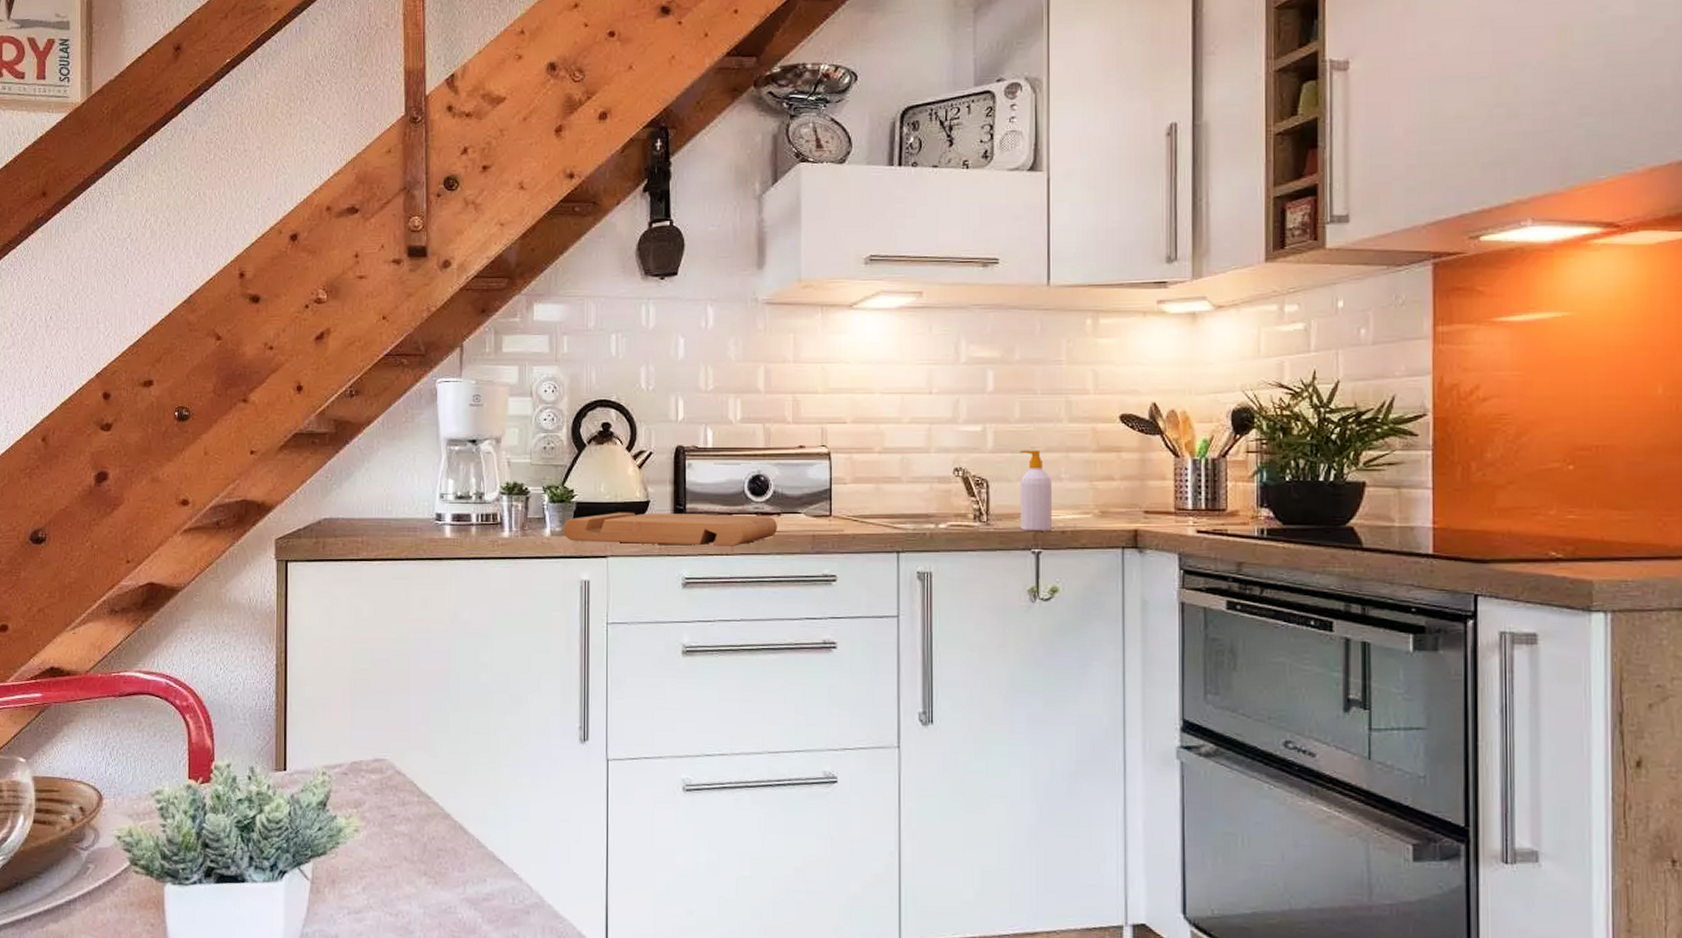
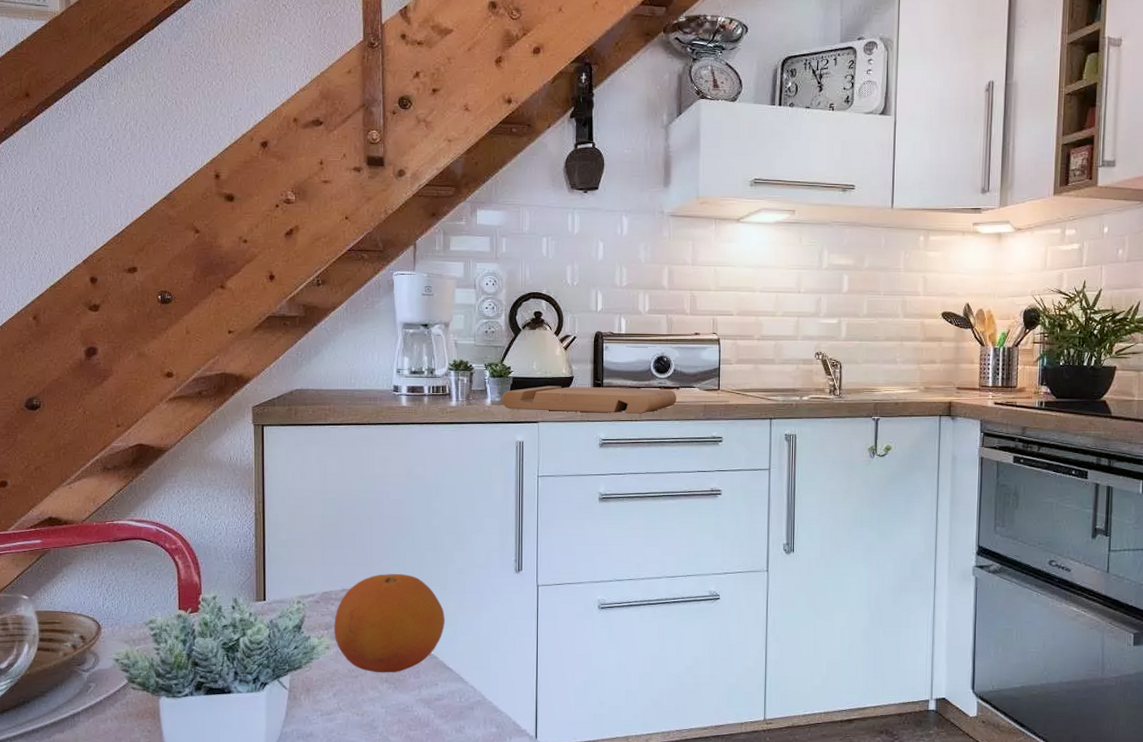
fruit: none [364,740,495,864] -> present [334,573,445,673]
soap bottle: present [1019,450,1052,532] -> none [864,339,889,403]

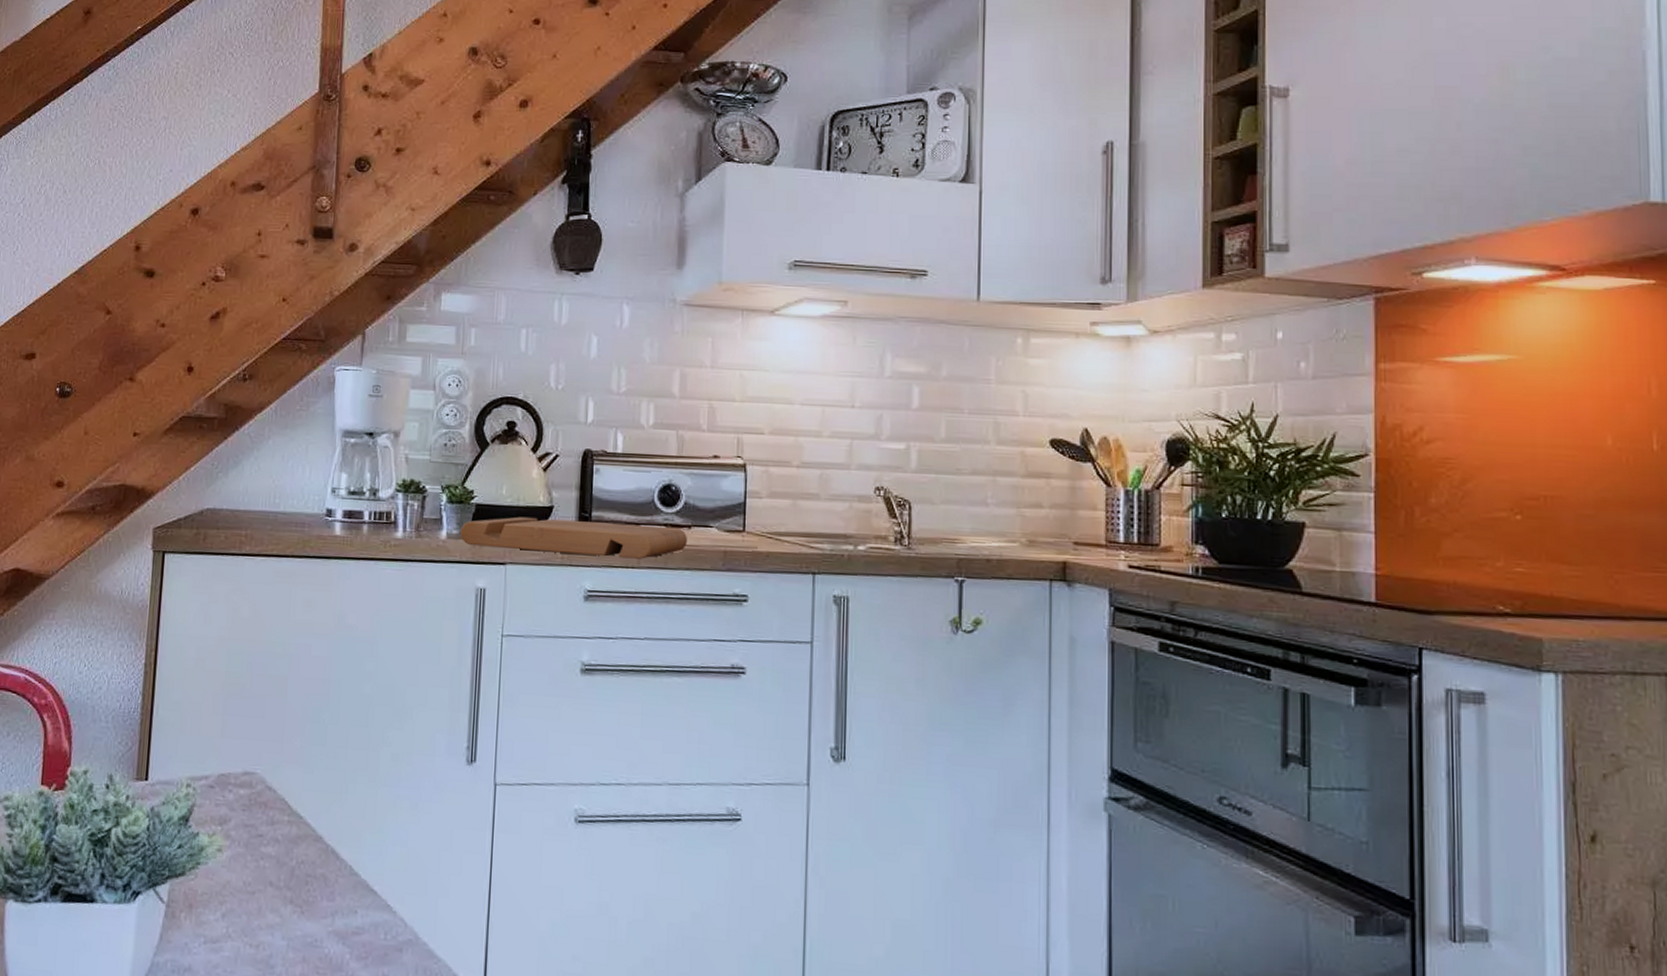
fruit: present [334,573,445,673] -> none [229,754,372,891]

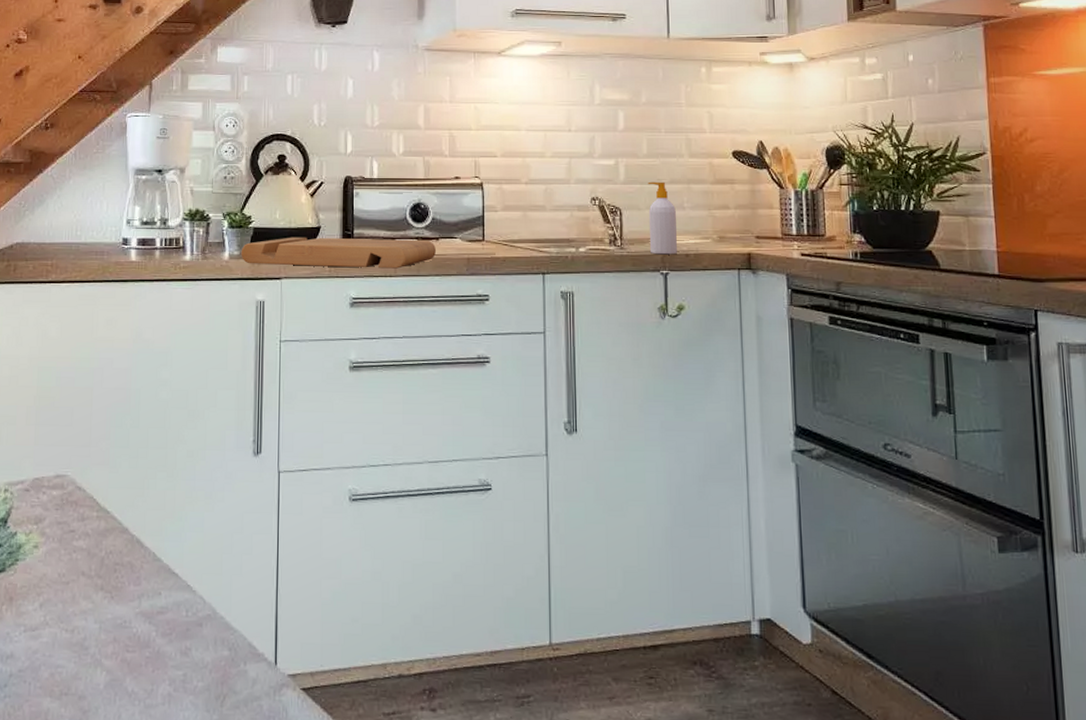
soap bottle: none [943,471,977,559] -> present [647,181,677,255]

